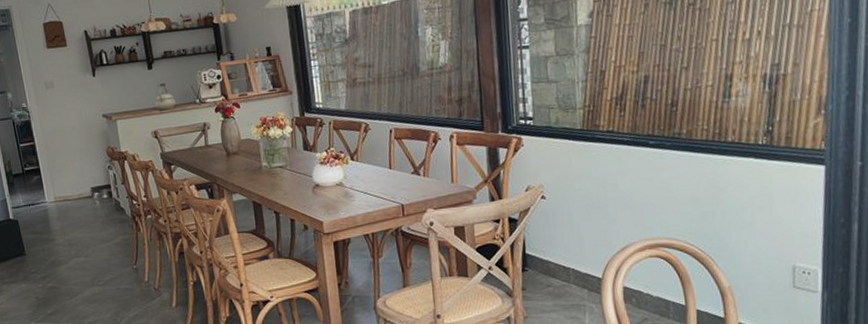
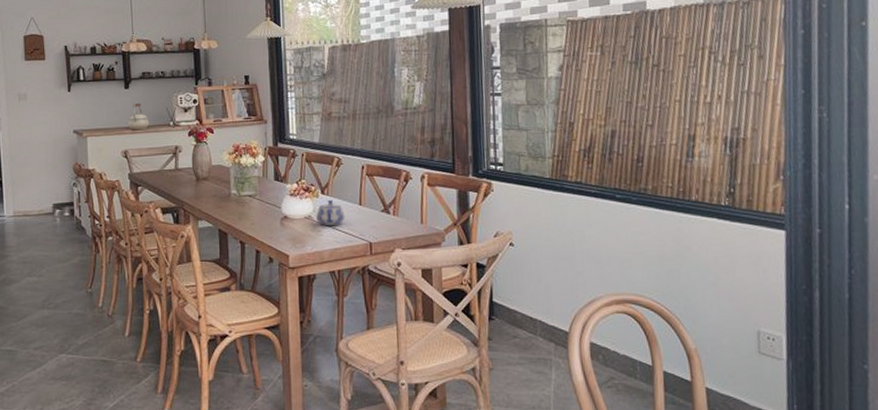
teapot: none [347,165,376,191] -> present [316,199,345,226]

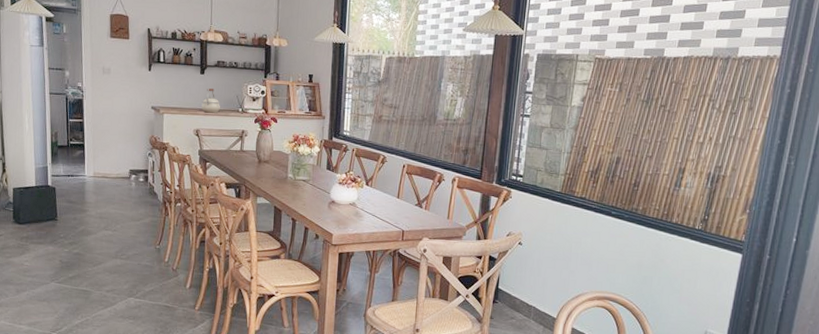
teapot: present [316,199,345,226] -> none [359,190,384,214]

